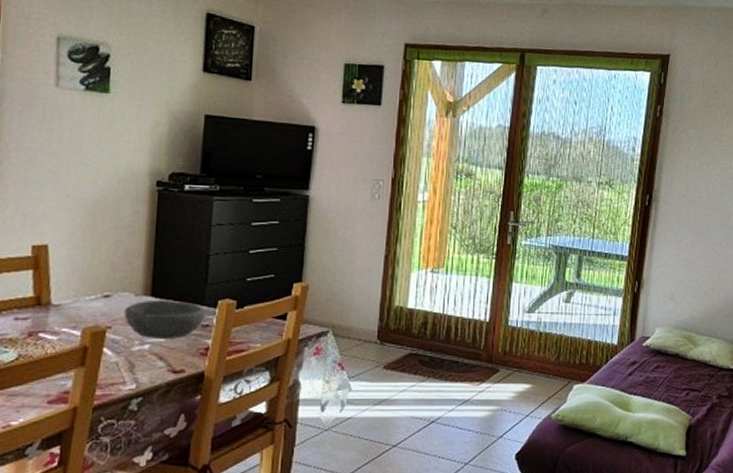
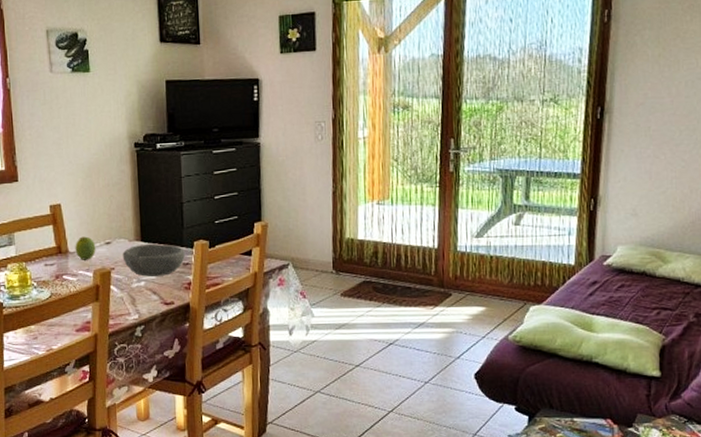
fruit: none [60,286,90,315] -> present [75,236,96,260]

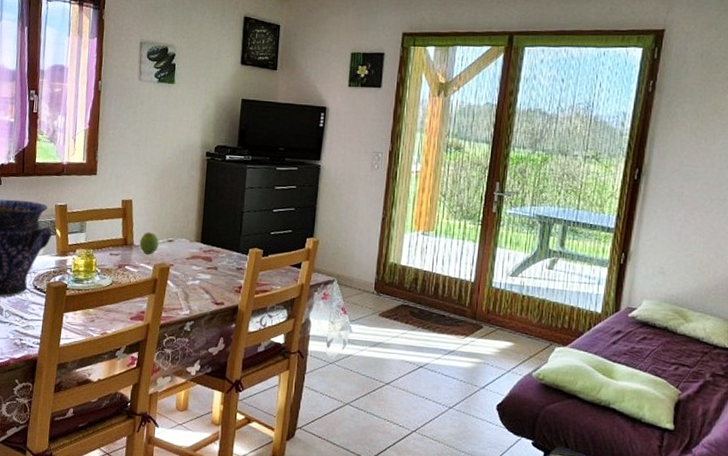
bowl: present [122,243,185,277] -> none [182,245,240,278]

